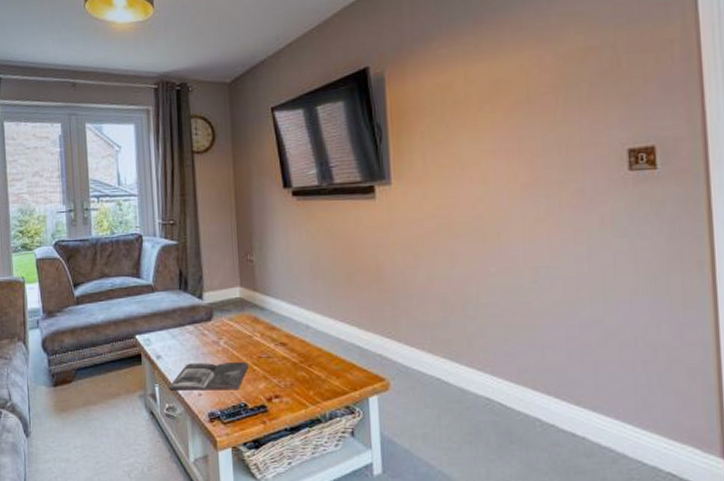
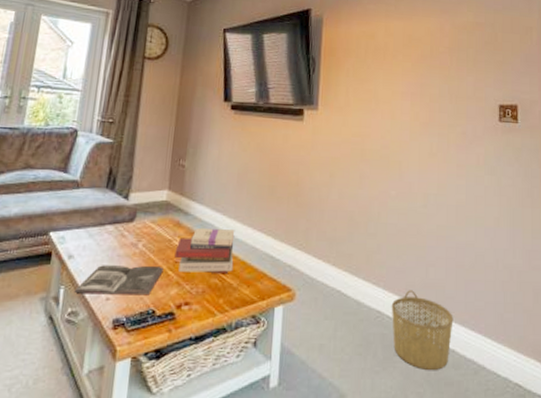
books: none [257,322,319,366] -> present [174,228,235,273]
basket: none [502,375,582,458] -> present [391,290,453,370]

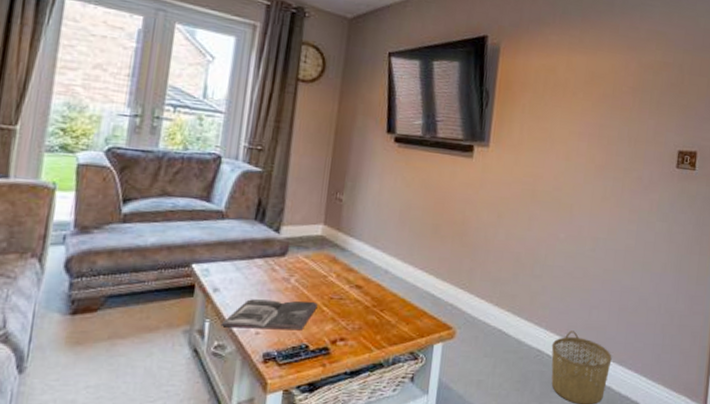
books: present [174,228,235,273] -> none [329,265,395,311]

